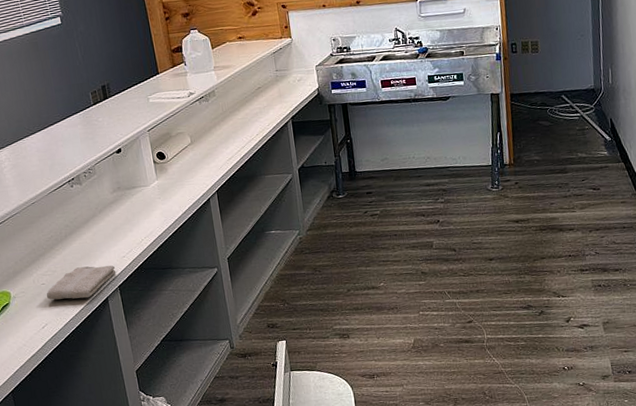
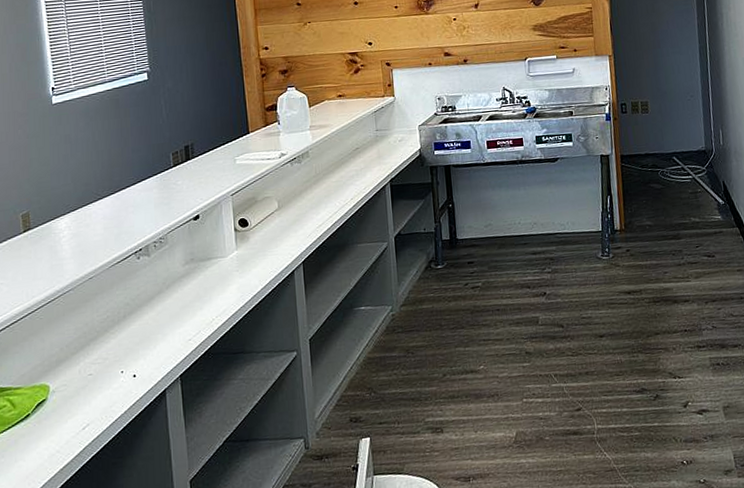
washcloth: present [46,265,116,300] -> none [92,350,179,394]

